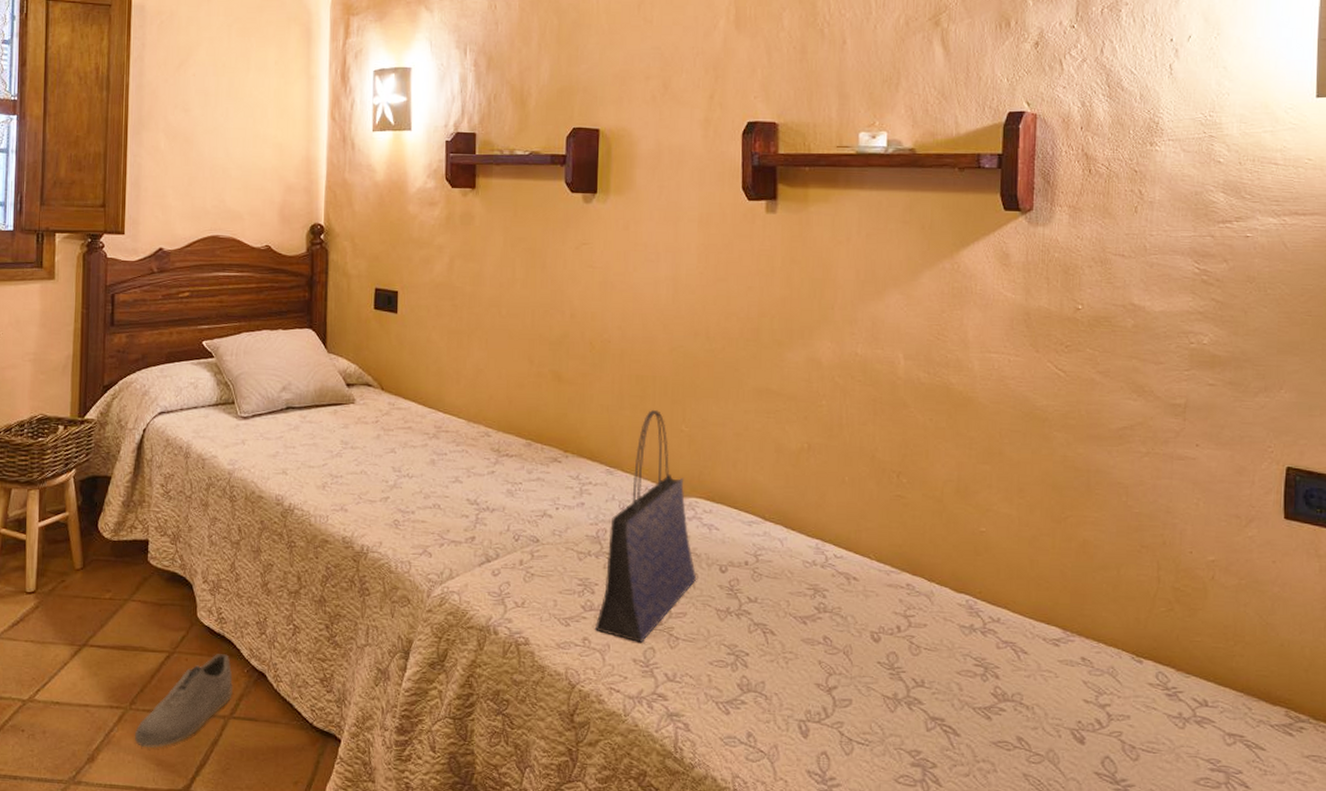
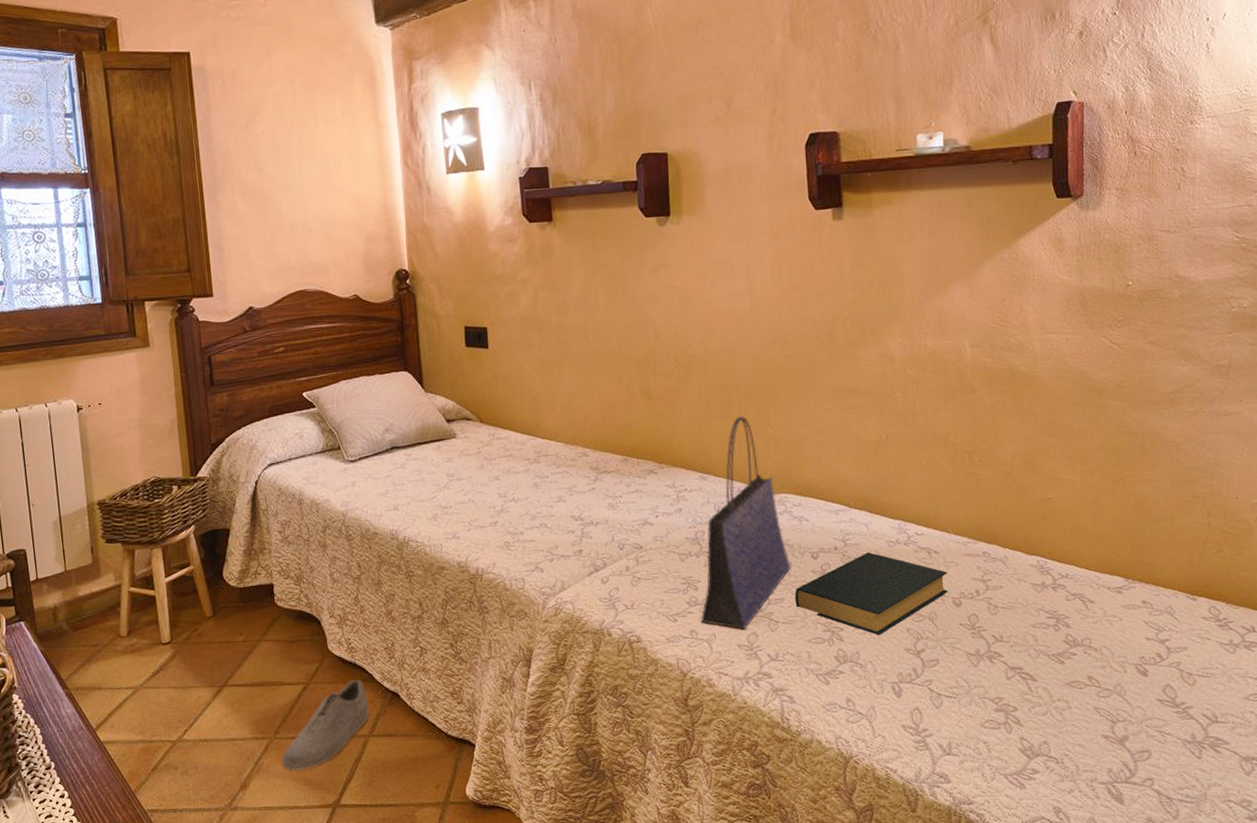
hardback book: none [698,571,868,665] -> present [795,552,948,635]

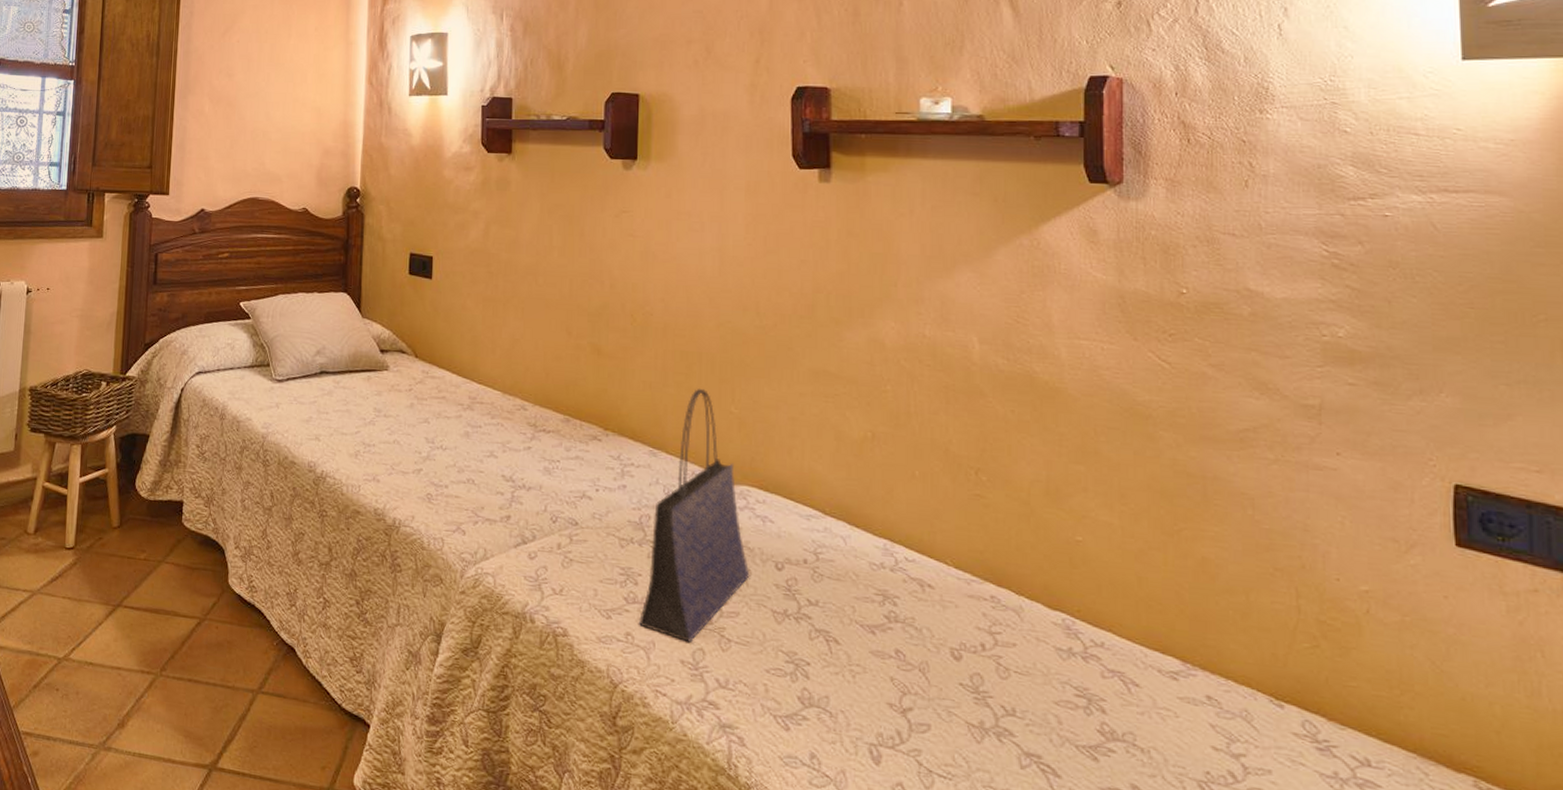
shoe: present [281,680,370,770] -> none [163,623,263,718]
hardback book: present [795,552,948,635] -> none [752,572,946,679]

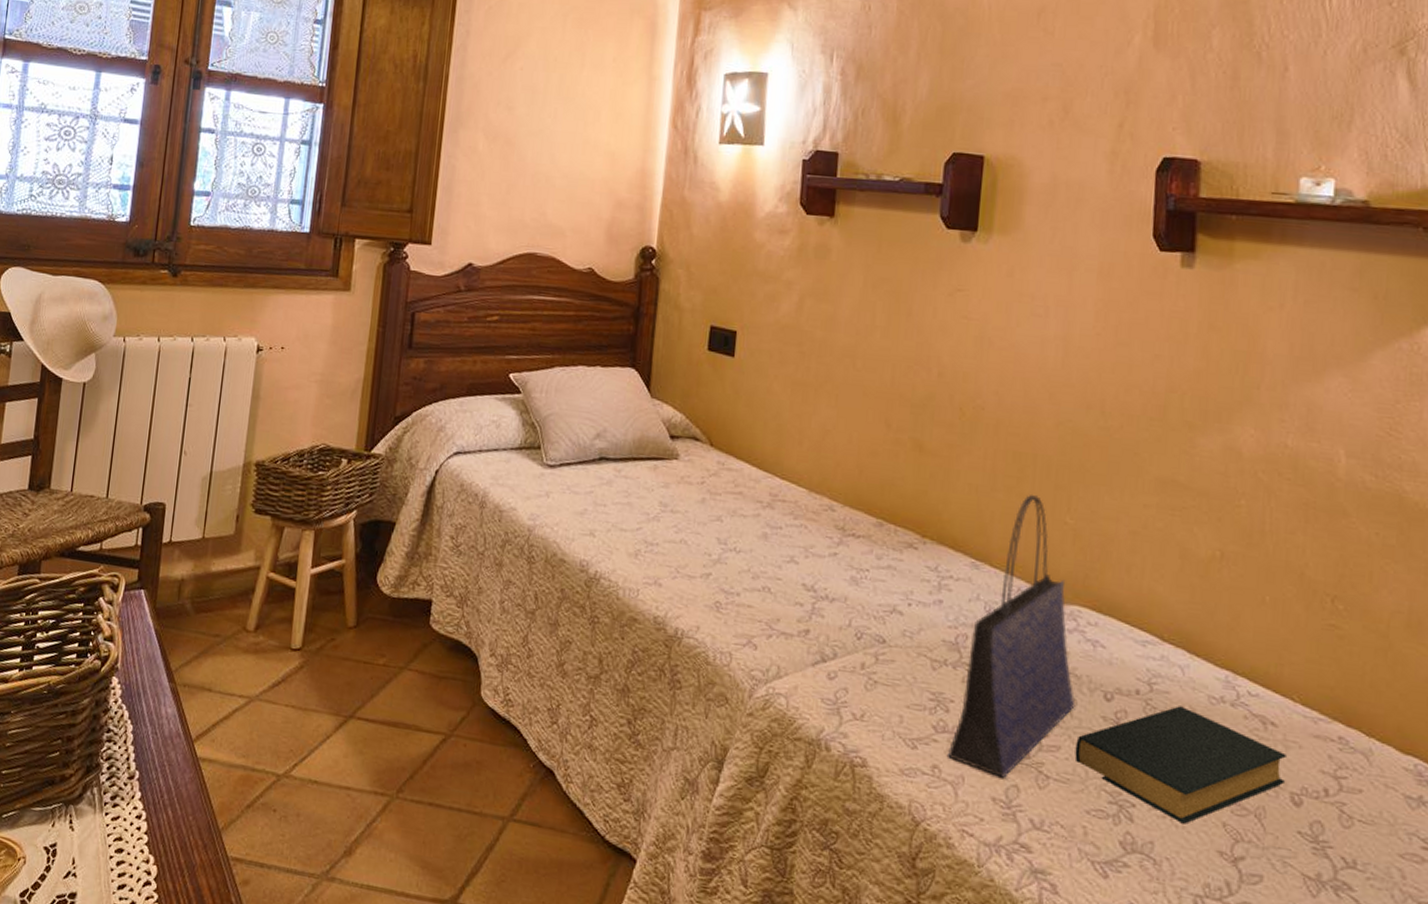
hardback book: none [752,572,946,679] -> present [1075,706,1288,824]

